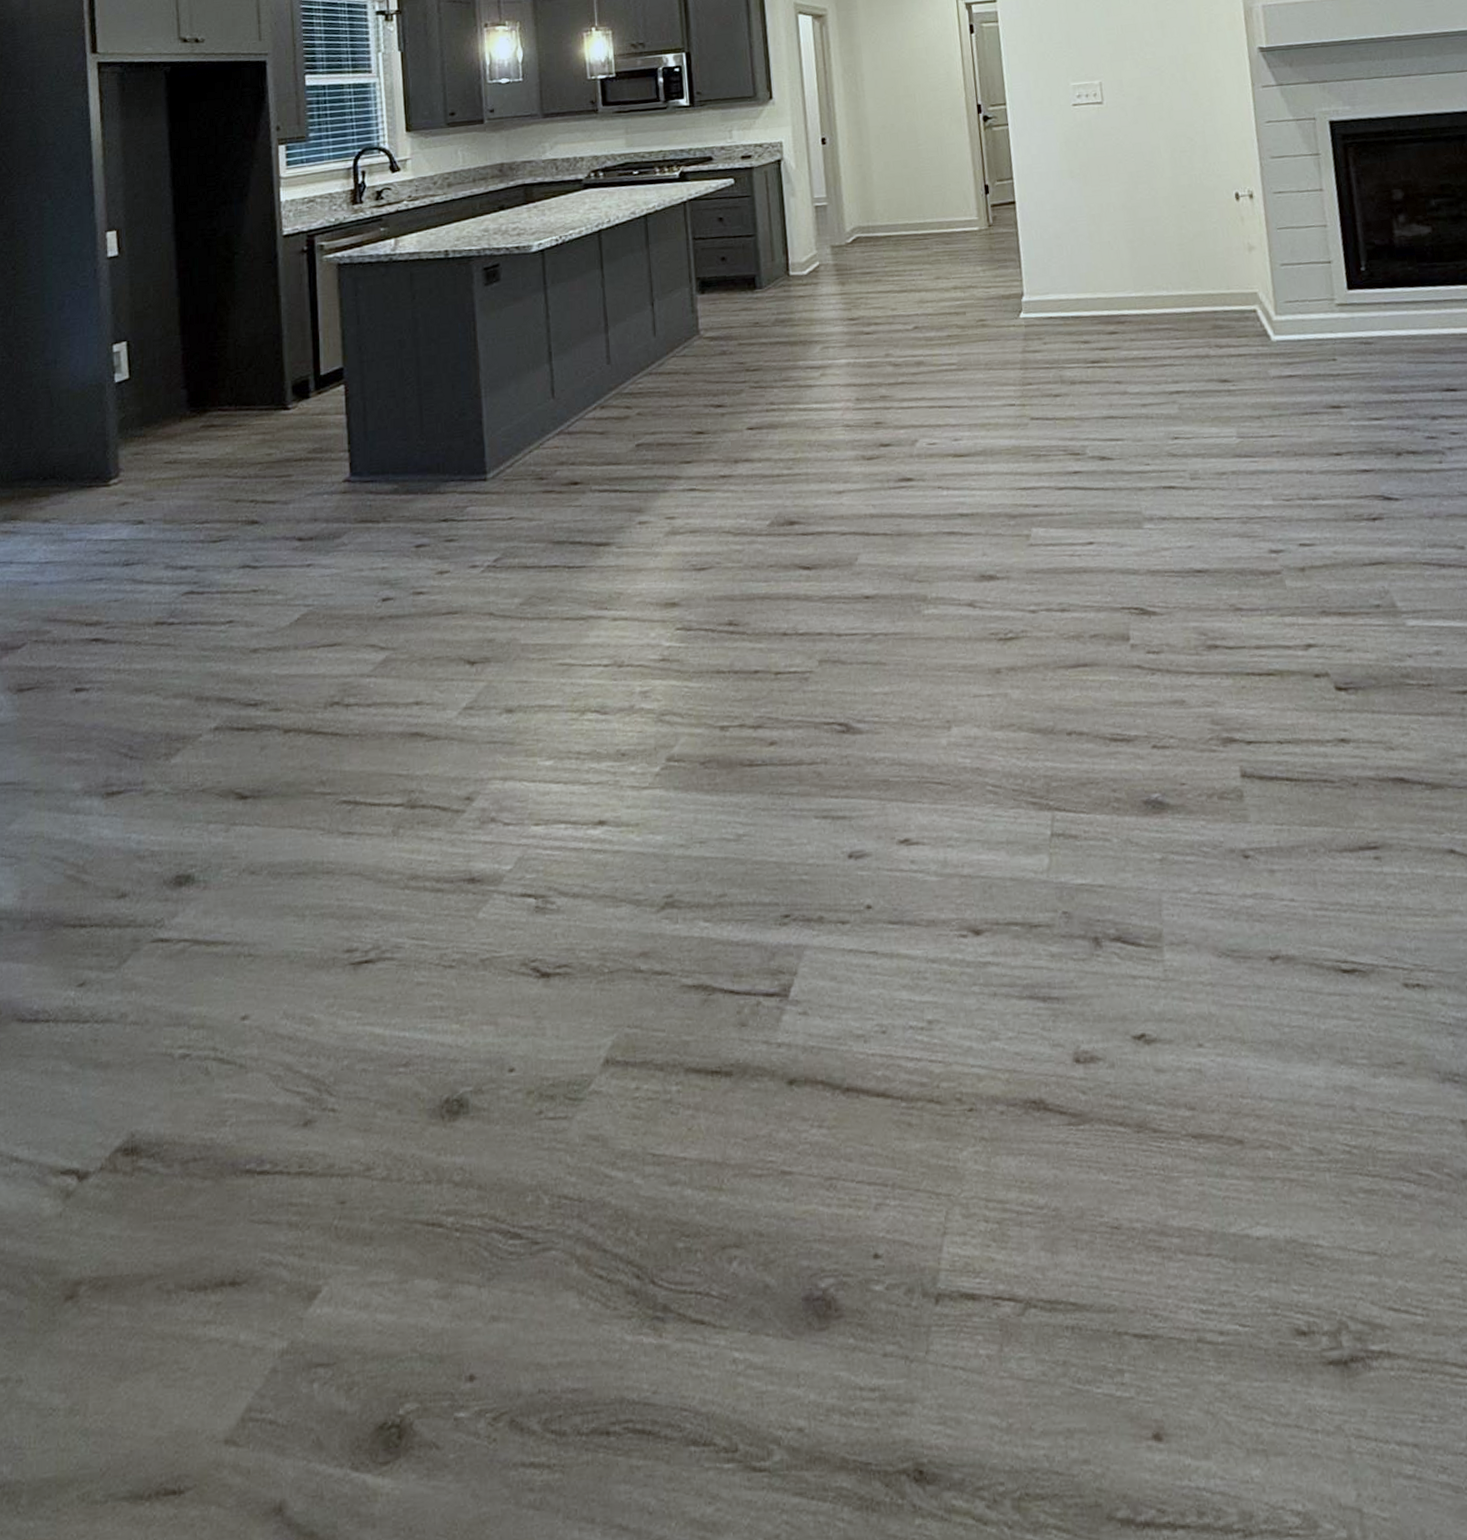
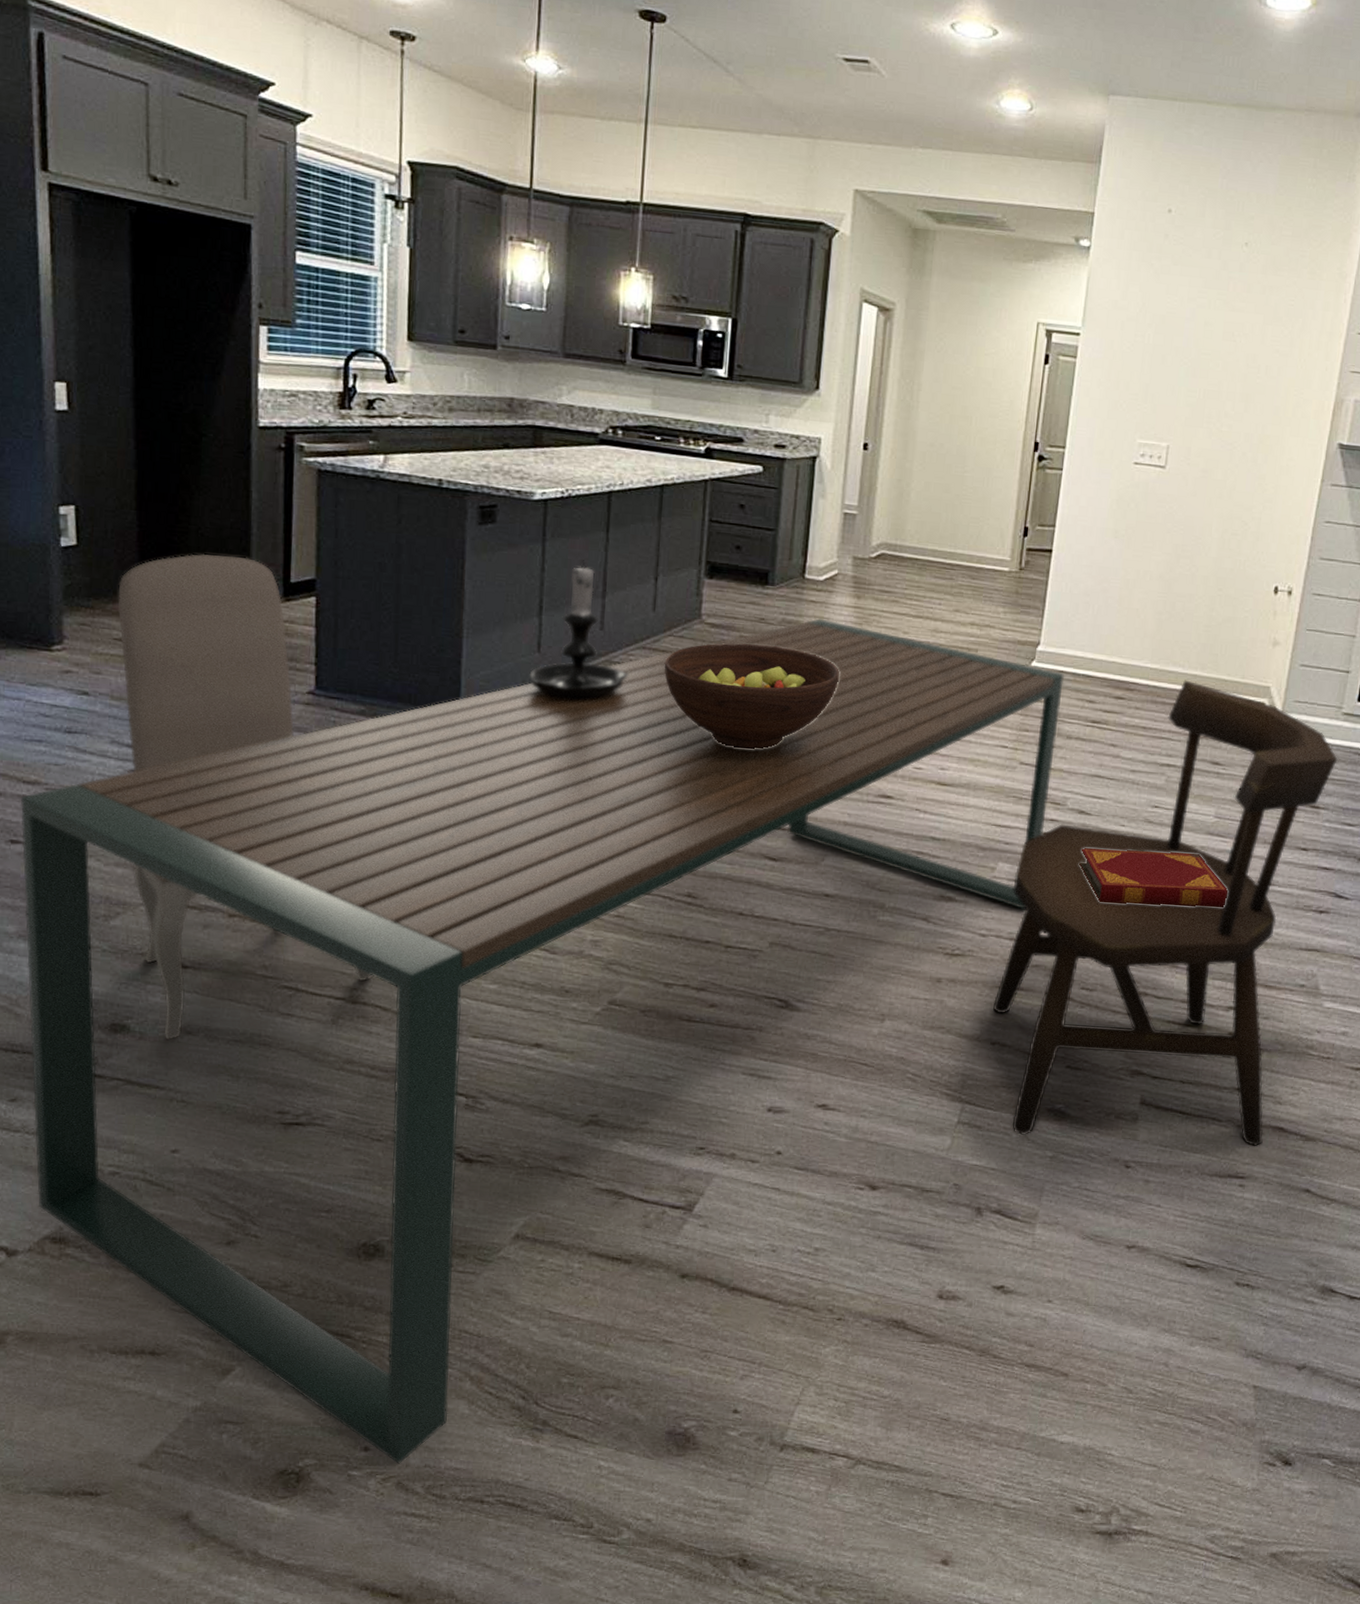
dining table: none [83,311,1070,1394] -> present [20,618,1065,1464]
dining chair: none [167,359,429,885] -> present [117,553,373,1040]
candle holder: none [547,300,639,439] -> present [529,560,628,699]
fruit bowl: none [671,346,839,458] -> present [664,643,839,749]
dining chair: none [1050,301,1386,838] -> present [993,680,1338,1147]
hardback book: none [1111,480,1273,553] -> present [1079,848,1228,907]

